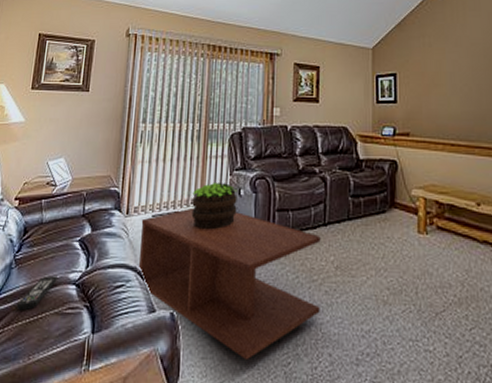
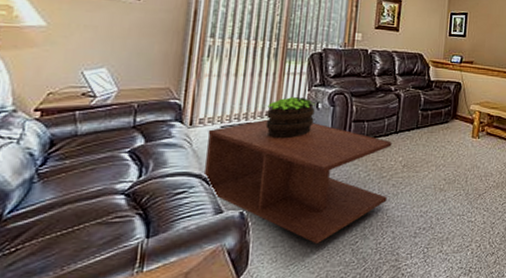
remote control: present [16,276,57,310] -> none [41,187,100,223]

